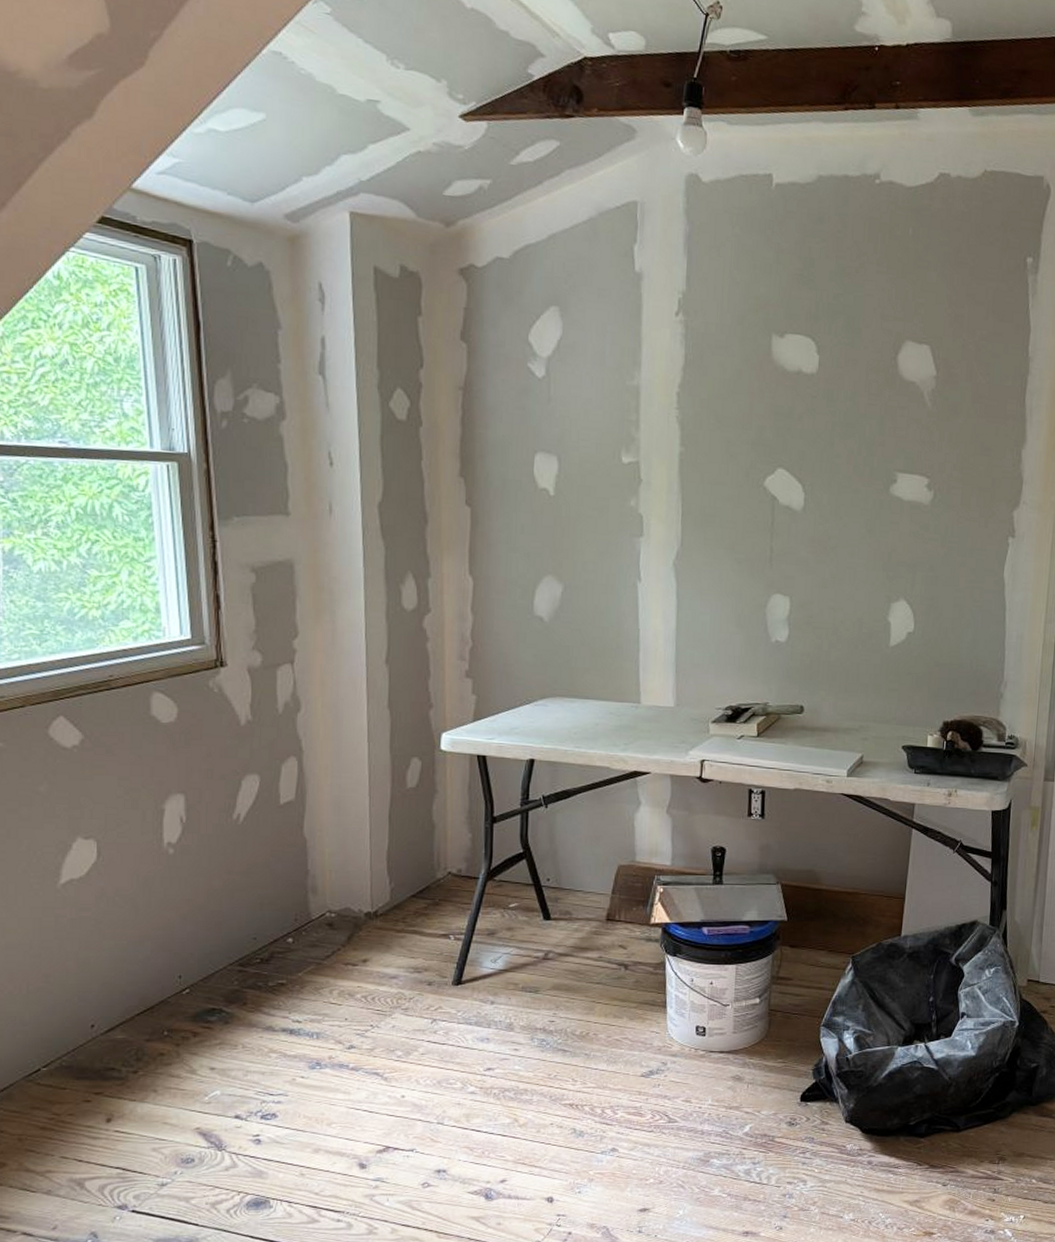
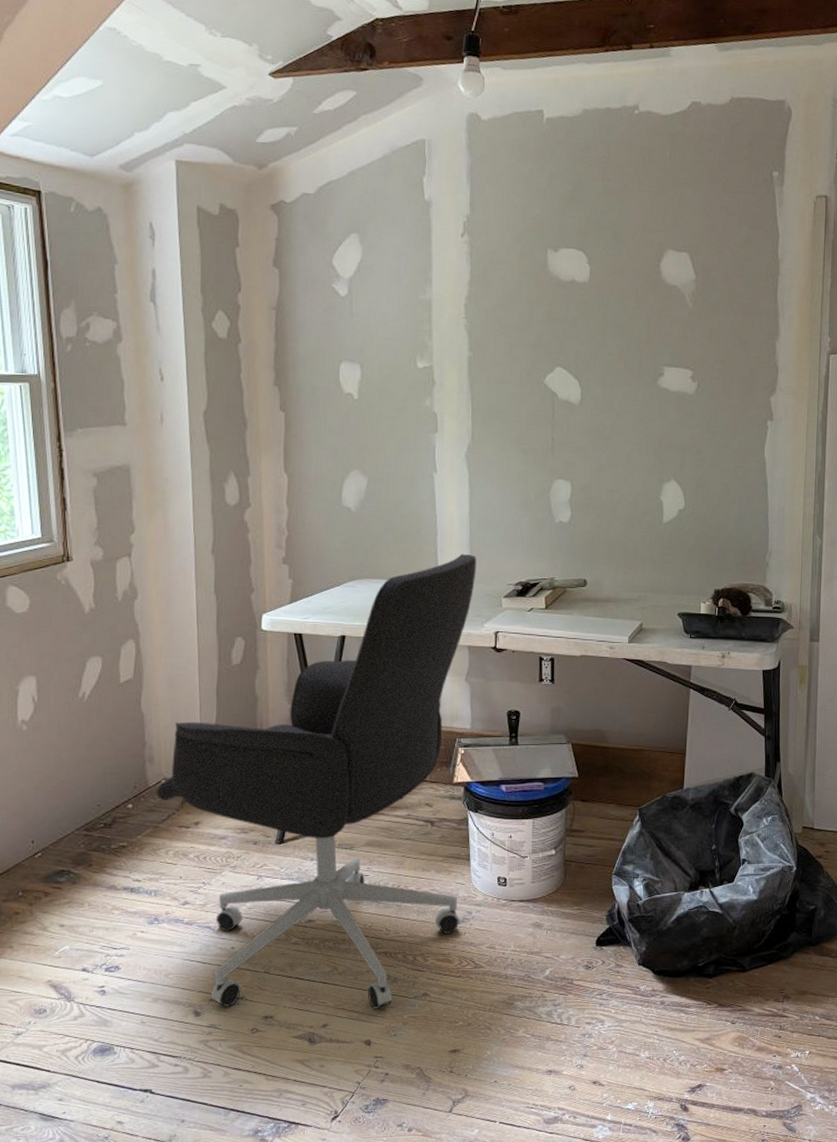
office chair: none [320,672,683,1164] -> present [156,553,477,1009]

